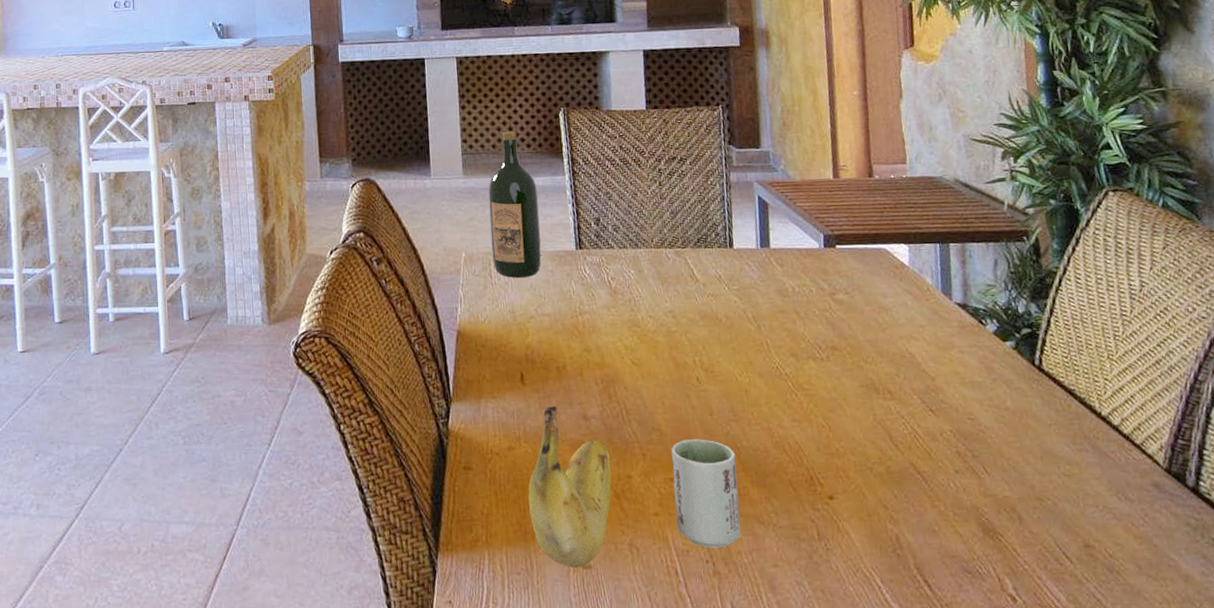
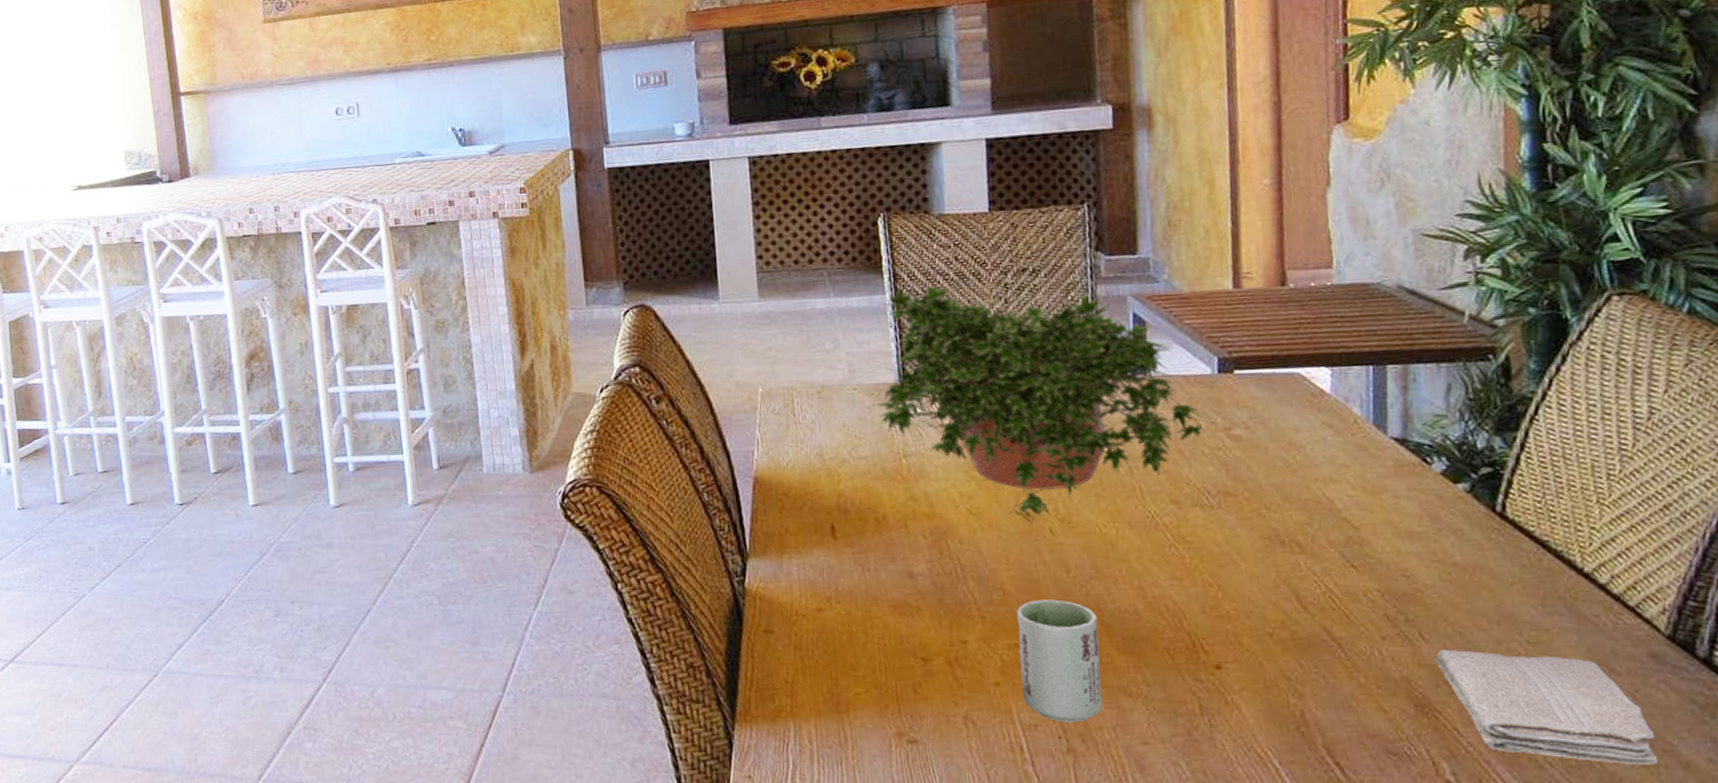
wine bottle: present [488,131,542,278] -> none [789,243,856,416]
banana: present [528,406,612,568] -> none [841,562,943,743]
potted plant: none [555,168,815,374] -> present [873,285,1204,525]
washcloth: none [995,481,1166,579] -> present [1434,649,1659,766]

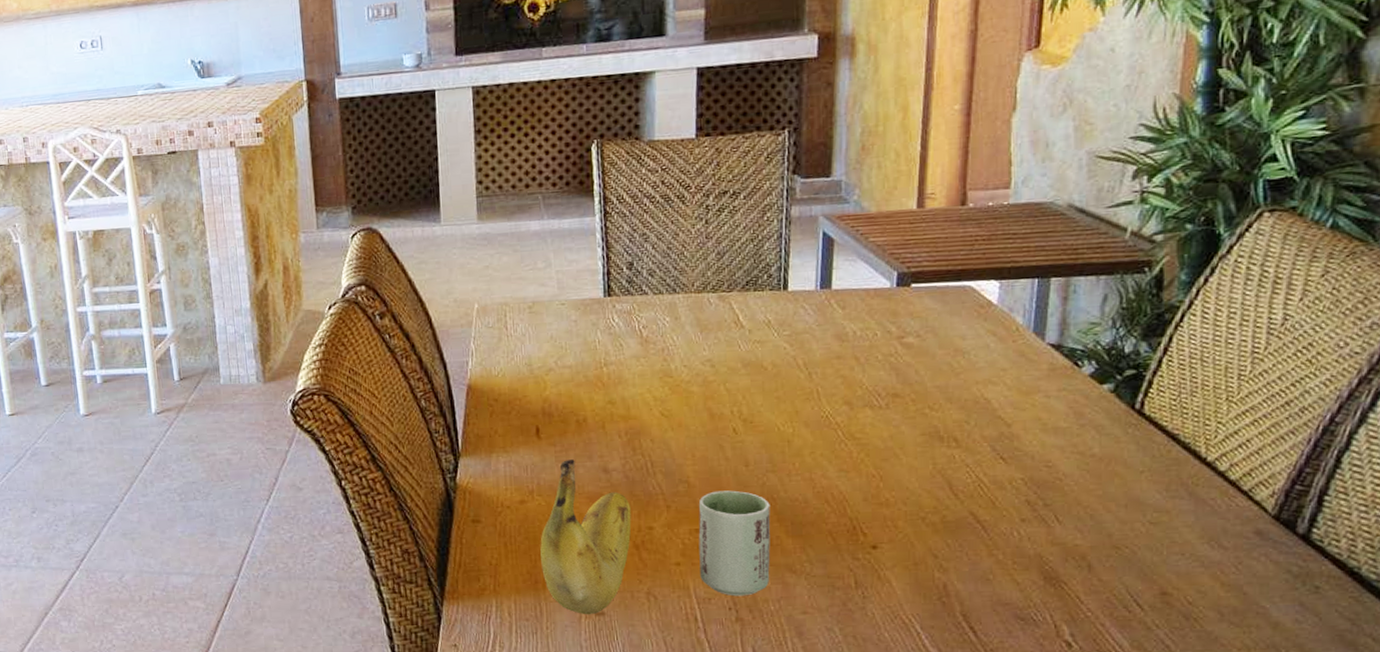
banana: none [841,562,943,743] -> present [540,459,632,615]
potted plant: present [873,285,1204,525] -> none [579,207,879,425]
washcloth: present [1434,649,1659,766] -> none [1065,529,1251,626]

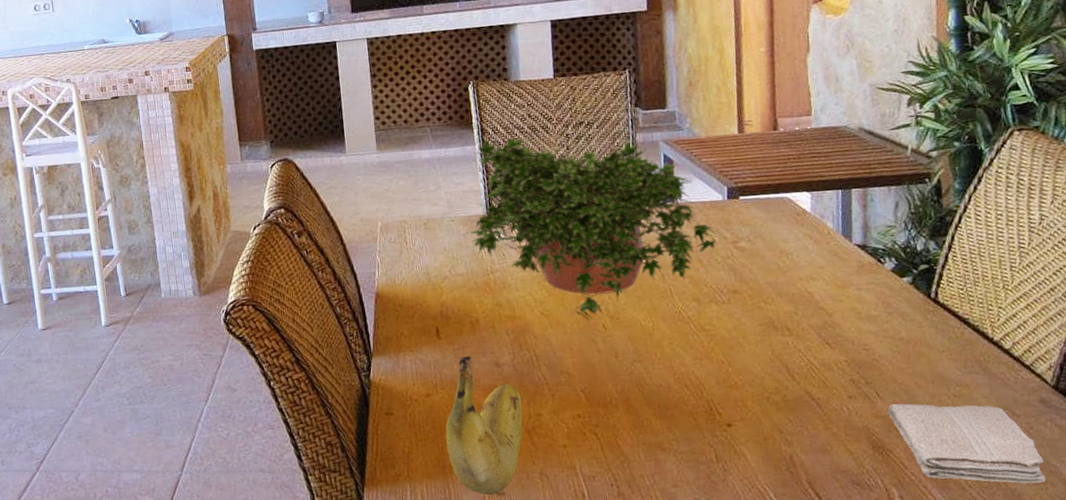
potted plant: none [579,207,879,425] -> present [467,137,717,322]
cup: present [698,490,771,597] -> none [579,379,644,474]
washcloth: none [1065,529,1251,626] -> present [886,403,1047,484]

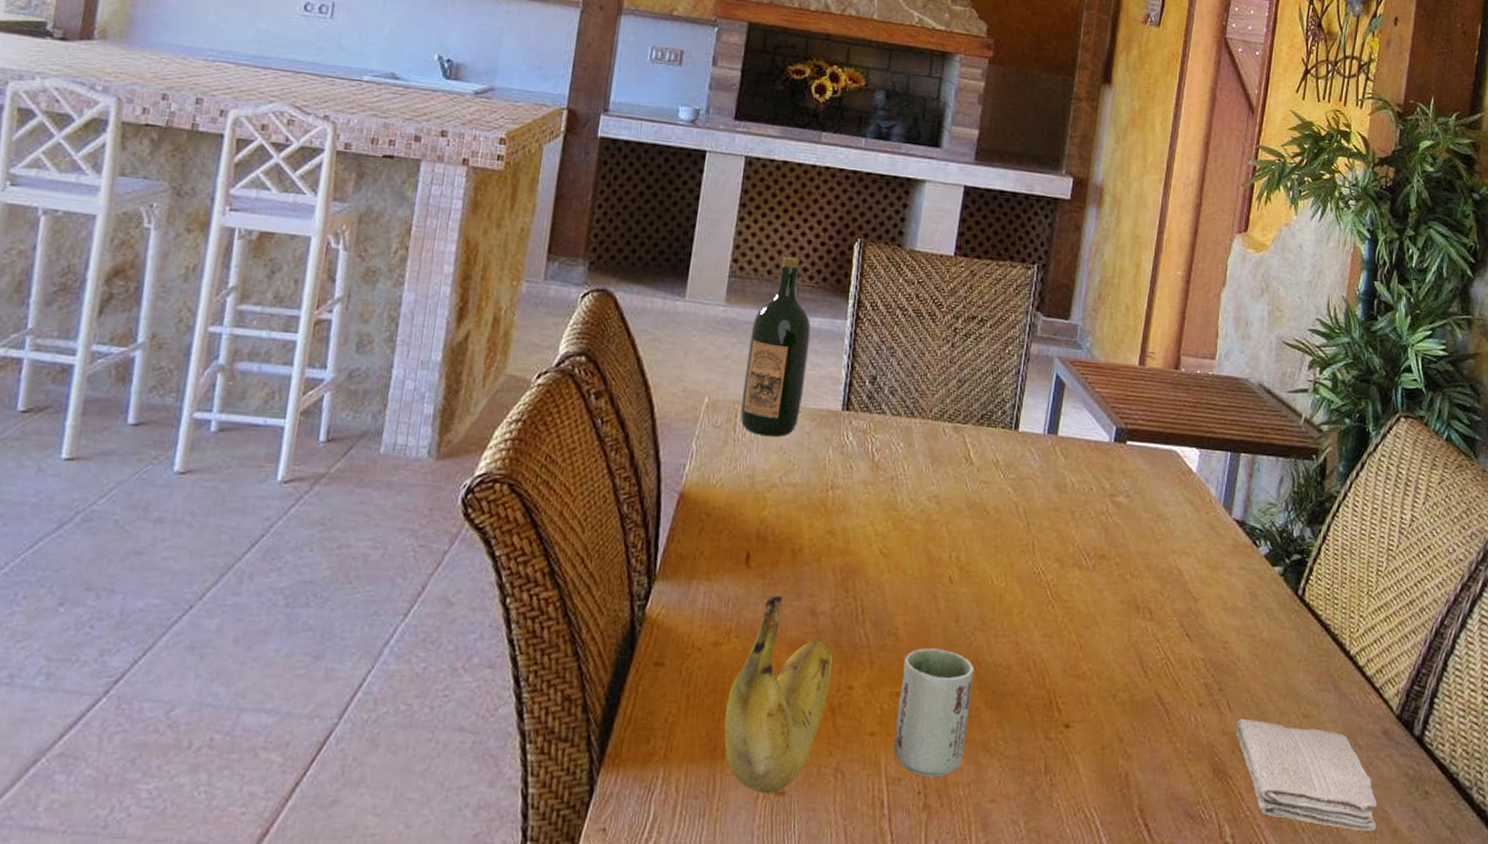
wine bottle: none [401,106,454,243] -> present [740,256,812,437]
potted plant: present [467,137,717,322] -> none [813,313,1095,571]
cup: none [579,379,644,474] -> present [893,648,974,778]

